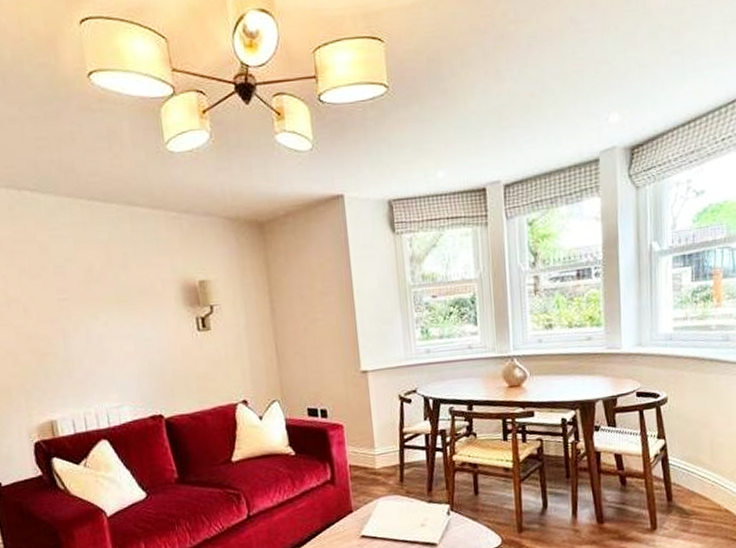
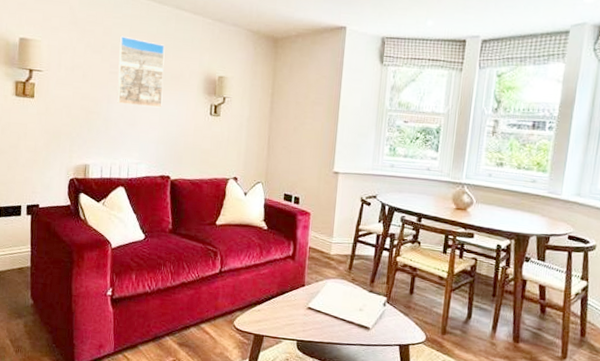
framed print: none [61,250,135,337] -> present [117,35,165,108]

